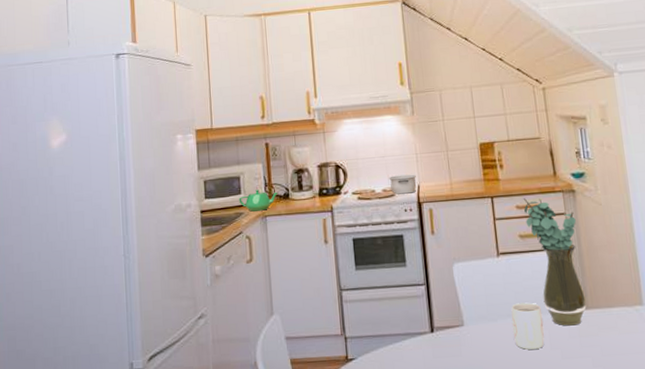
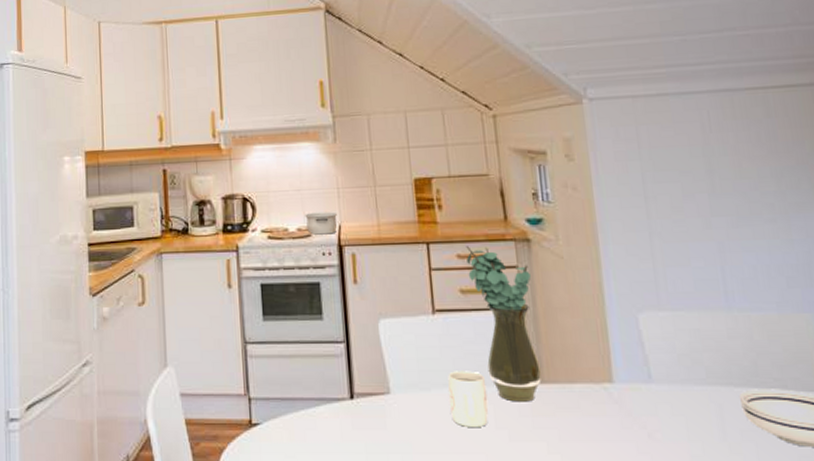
teapot: present [238,189,279,212] -> none [131,222,177,247]

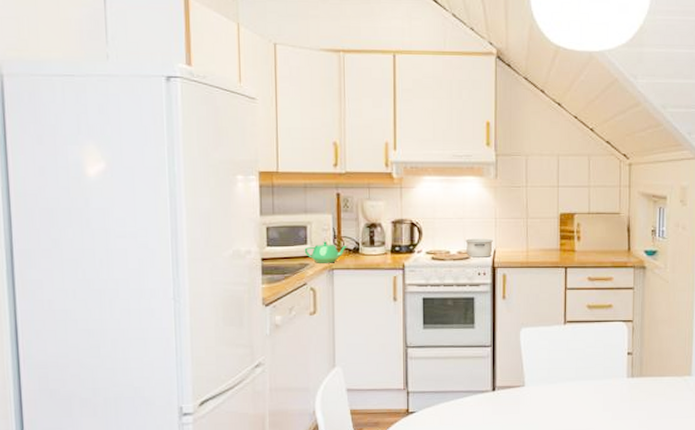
teapot: none [131,222,177,247] -> present [304,241,348,263]
mug: present [448,371,489,428] -> none [570,368,600,411]
vase: present [465,246,542,402] -> none [595,271,642,391]

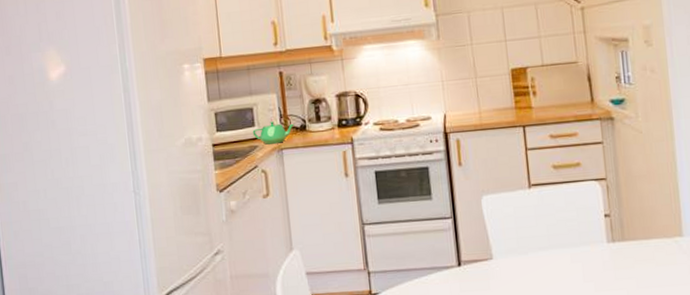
cooking pot: present [465,238,493,258] -> none [413,103,443,125]

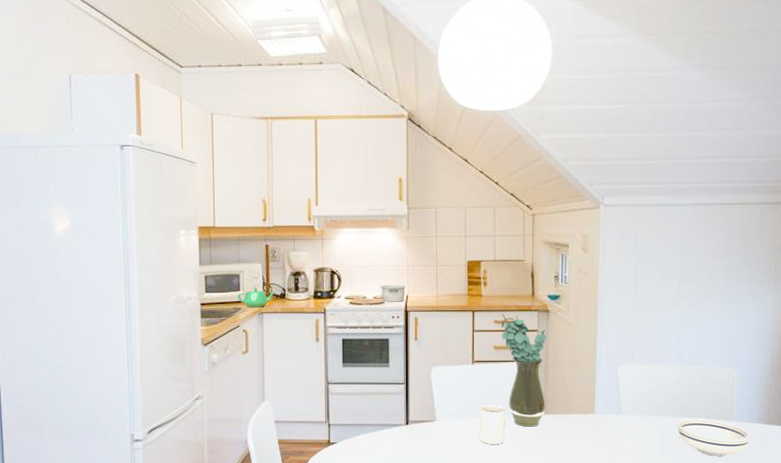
cooking pot: none [413,103,443,125] -> present [380,284,406,302]
mug: none [542,235,578,283] -> present [478,405,506,445]
vase: none [557,127,623,259] -> present [501,314,546,427]

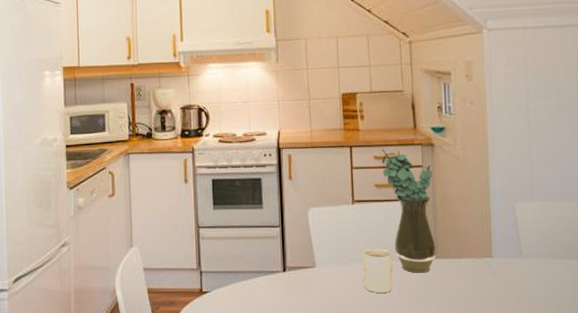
teapot: present [237,288,276,308] -> none [103,128,142,149]
cooking pot: present [380,284,406,302] -> none [250,120,277,139]

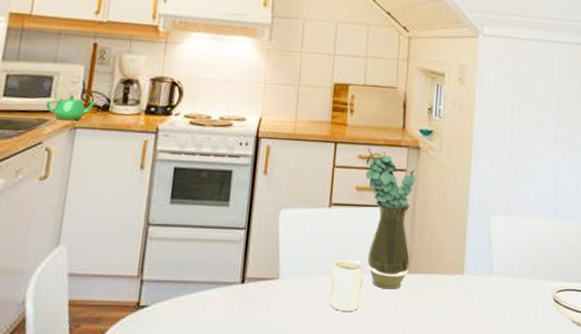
teapot: none [103,128,142,149] -> present [45,95,98,121]

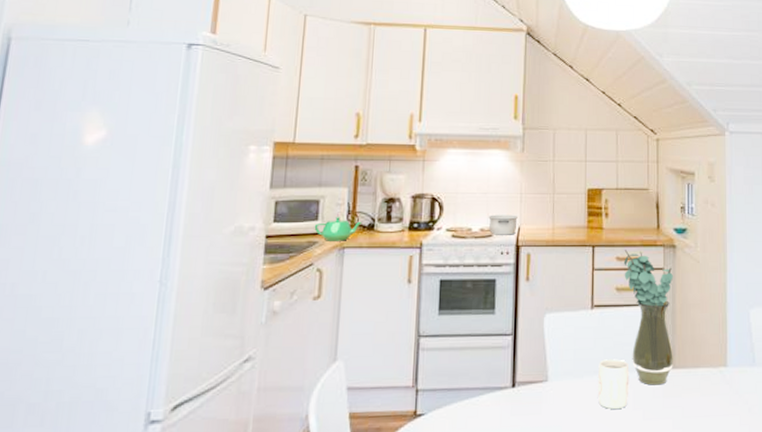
cooking pot: none [229,103,260,126] -> present [488,215,518,235]

